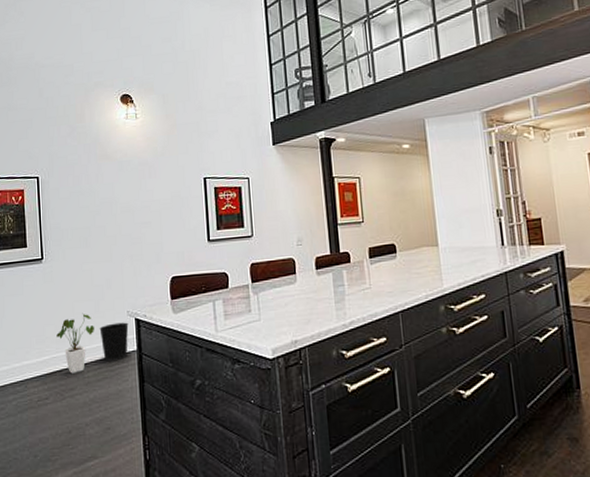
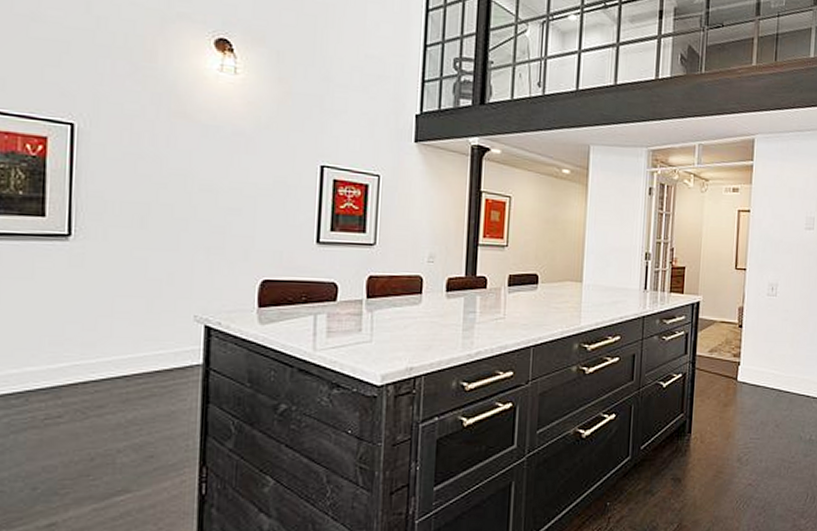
house plant: present [56,313,94,374] -> none [83,312,143,387]
wastebasket: present [99,322,129,361] -> none [150,328,194,374]

